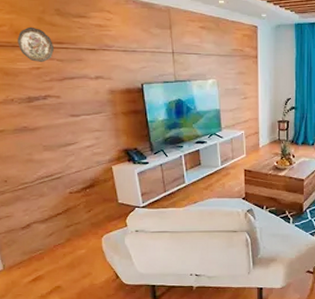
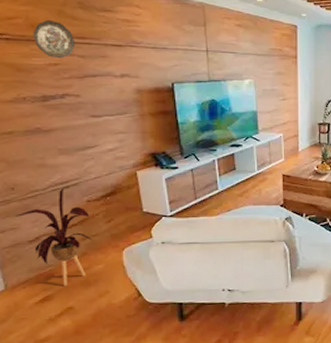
house plant: none [9,180,76,268] -> present [16,187,93,287]

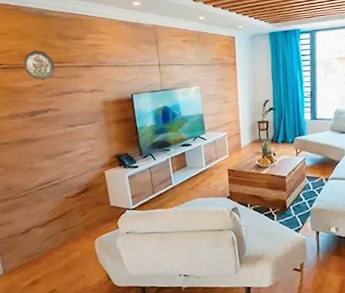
house plant: present [16,187,93,287] -> none [11,186,71,271]

